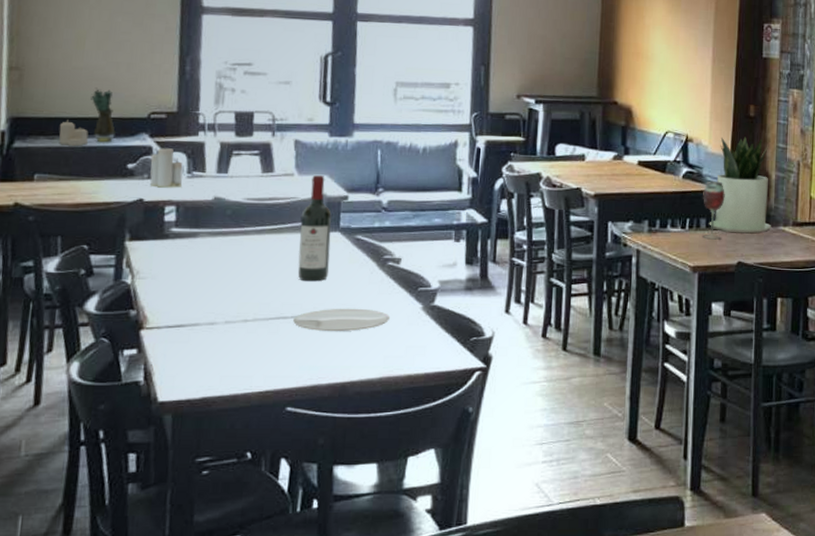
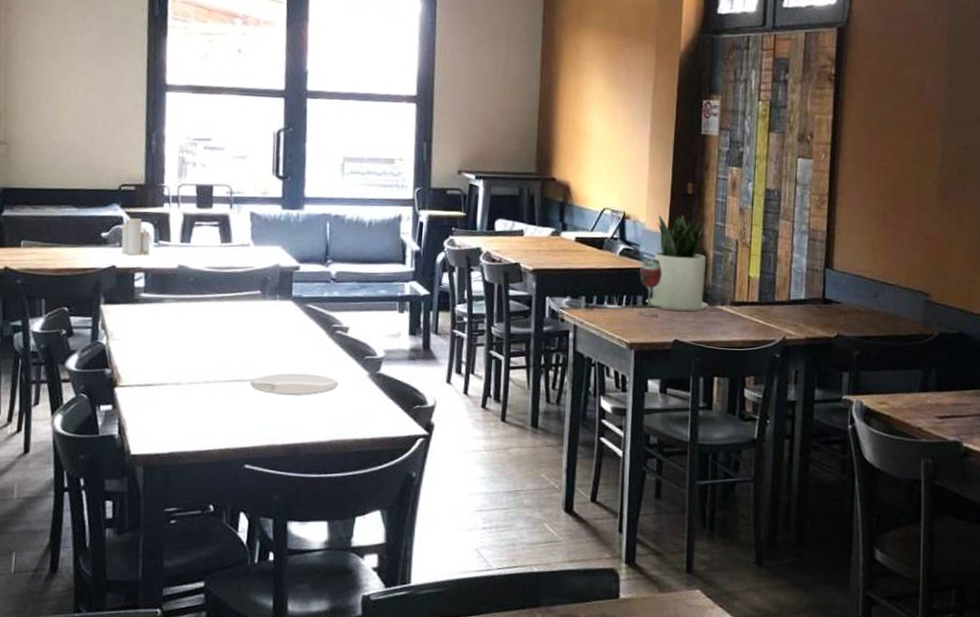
candle: present [59,120,89,147] -> none [41,190,67,216]
vase: present [91,87,116,144] -> none [69,161,91,214]
wine bottle: present [297,175,332,281] -> none [254,246,285,347]

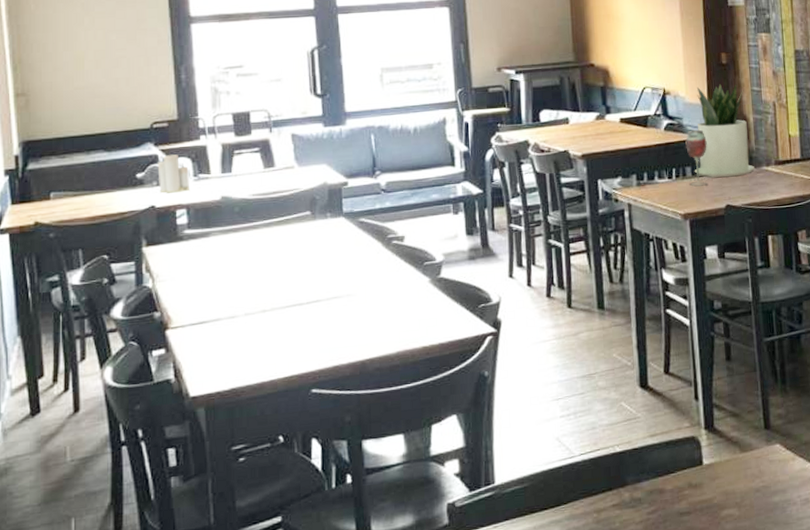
plate: present [250,373,339,396] -> none [309,287,401,314]

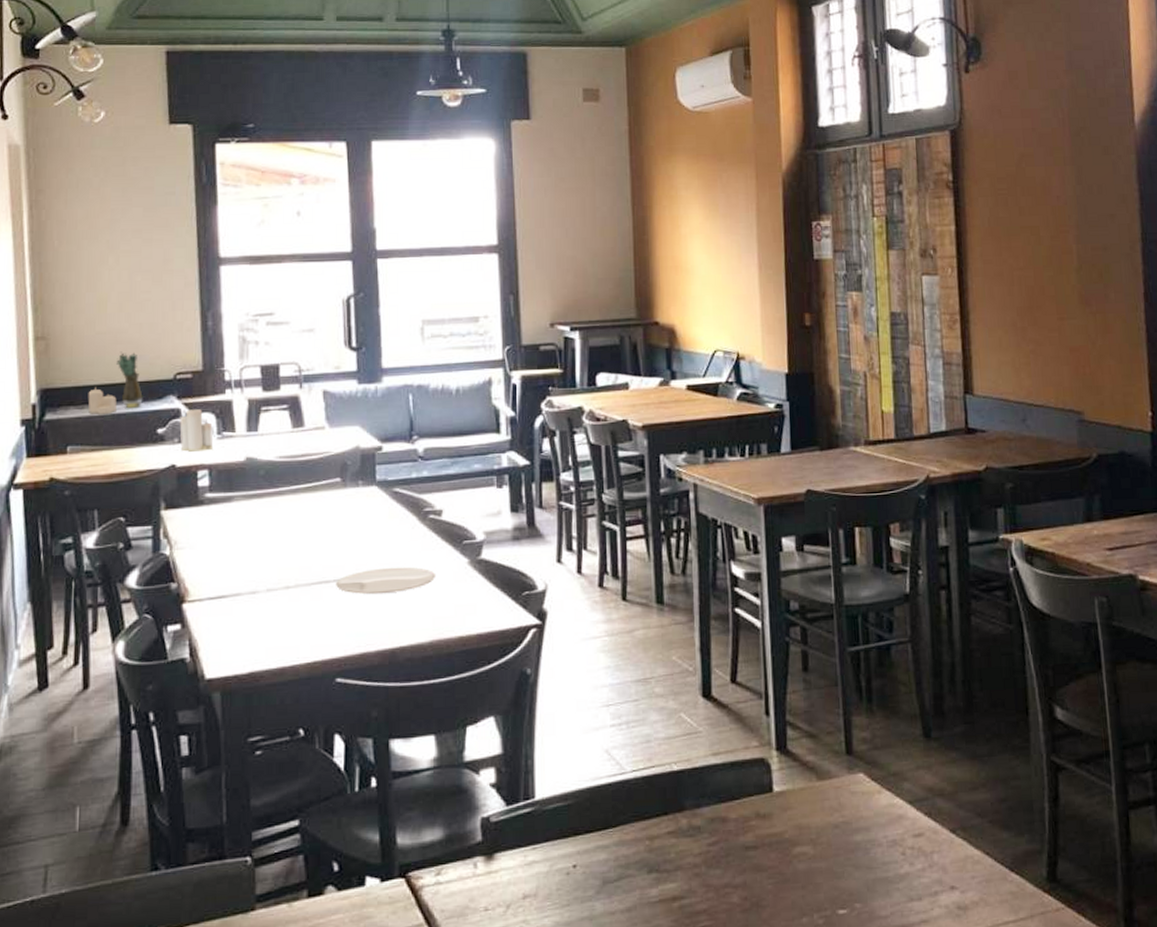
candle: none [68,138,97,164] -> present [88,387,117,415]
vase: none [95,104,122,158] -> present [116,351,143,410]
plate: none [309,287,401,314] -> present [336,567,436,594]
wineglass: present [685,129,708,187] -> none [761,401,786,468]
planter: present [694,84,755,178] -> none [770,349,842,458]

